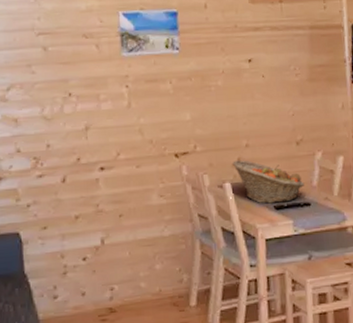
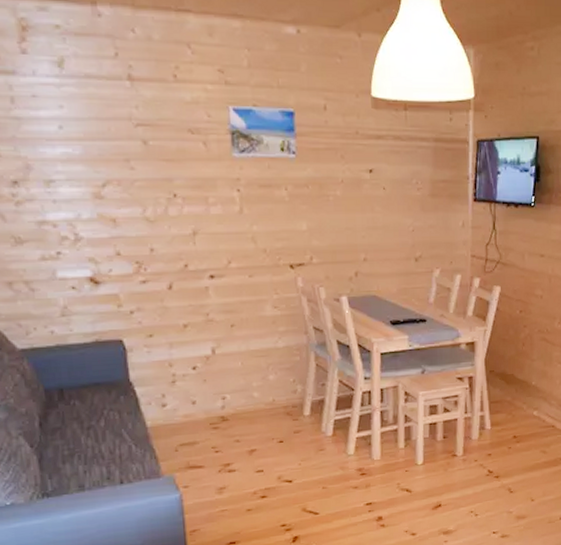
fruit basket: present [233,160,304,204] -> none [350,274,421,319]

